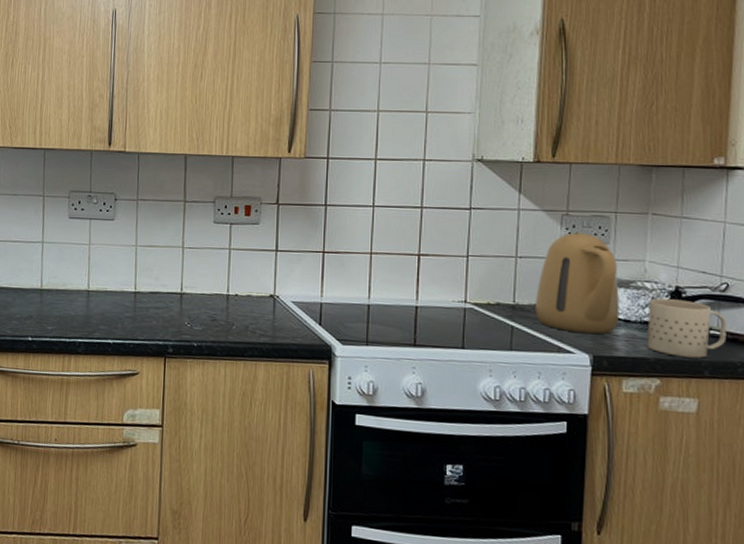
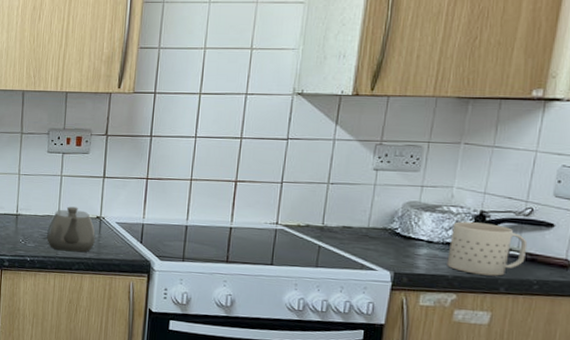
teapot: none [215,283,269,336] -> present [47,206,95,252]
kettle: present [535,233,620,335] -> none [342,161,425,254]

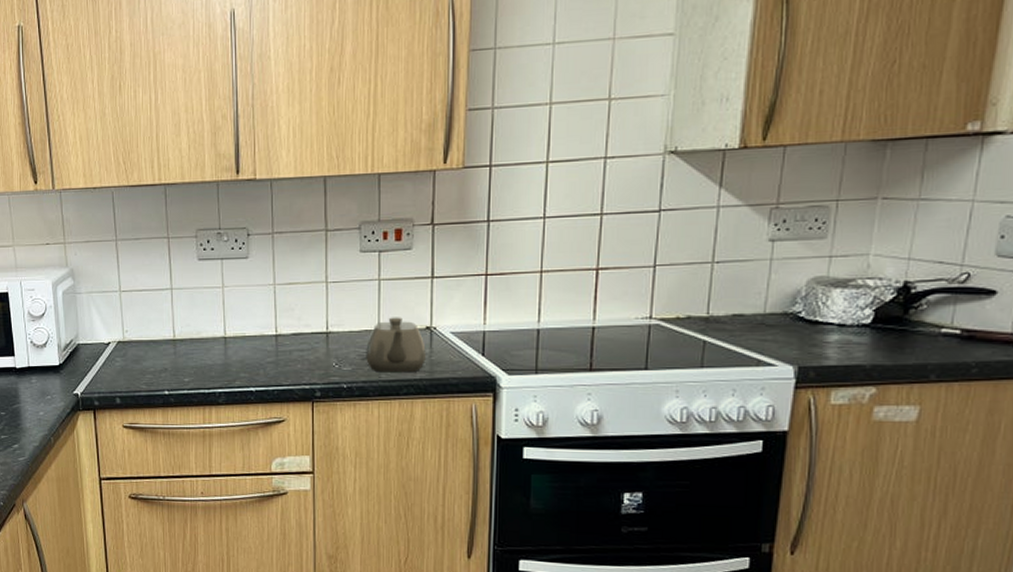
mug: present [447,221,528,276] -> none [863,296,964,361]

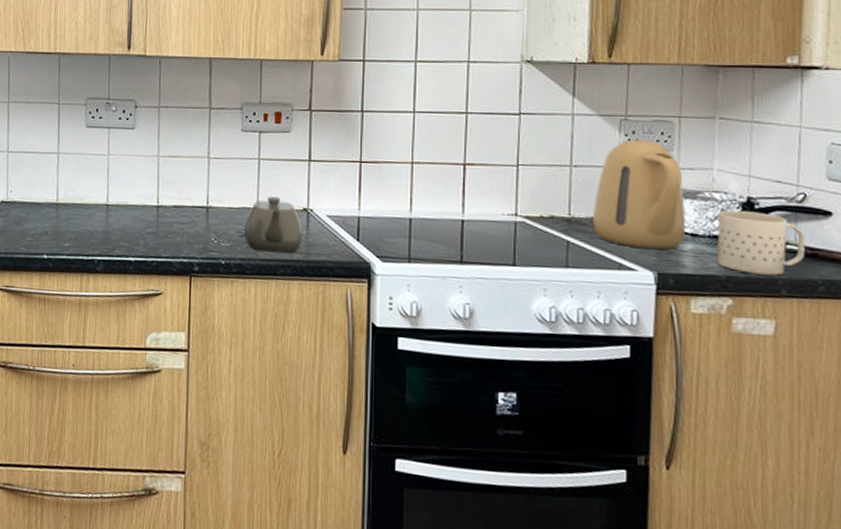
kettle: none [732,228,835,343] -> present [592,139,686,250]
mug: none [863,296,964,361] -> present [716,210,806,276]

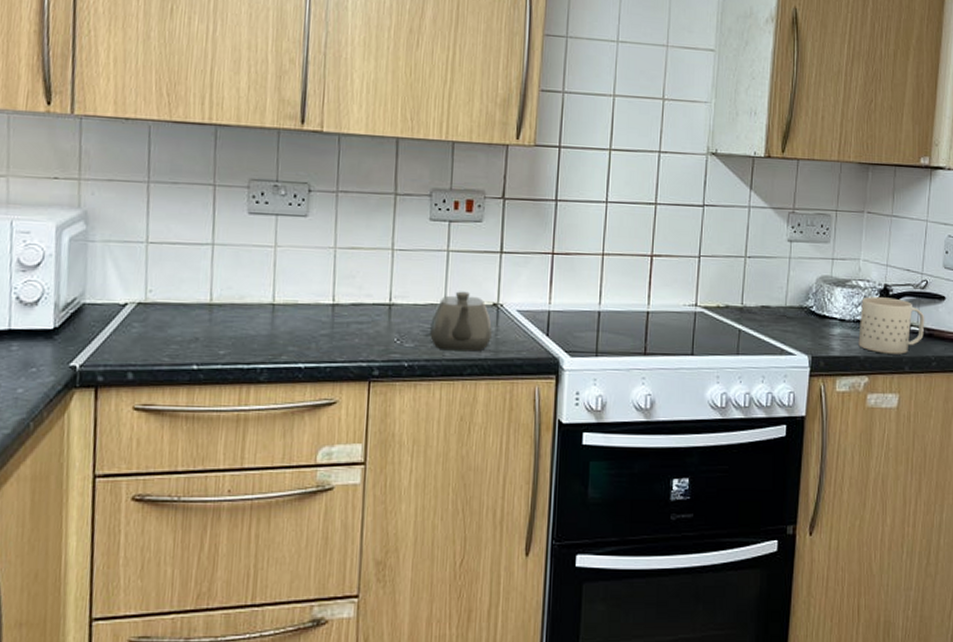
kettle: present [592,139,686,250] -> none [761,231,836,335]

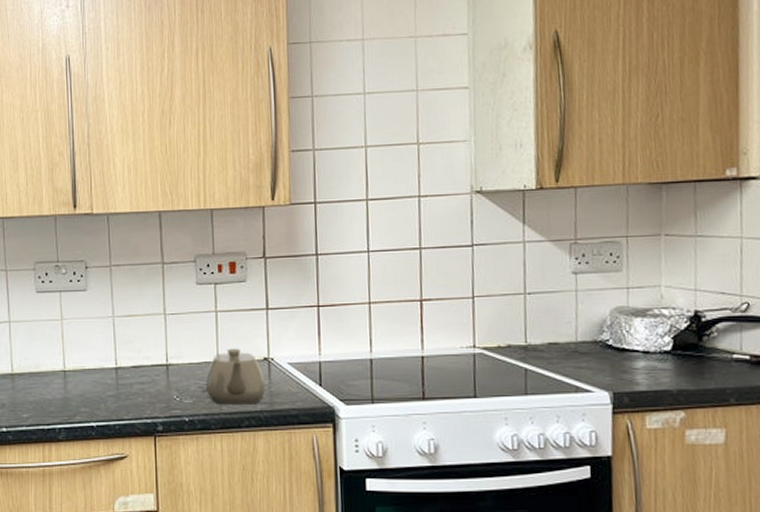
mug: present [858,296,925,354] -> none [667,324,751,386]

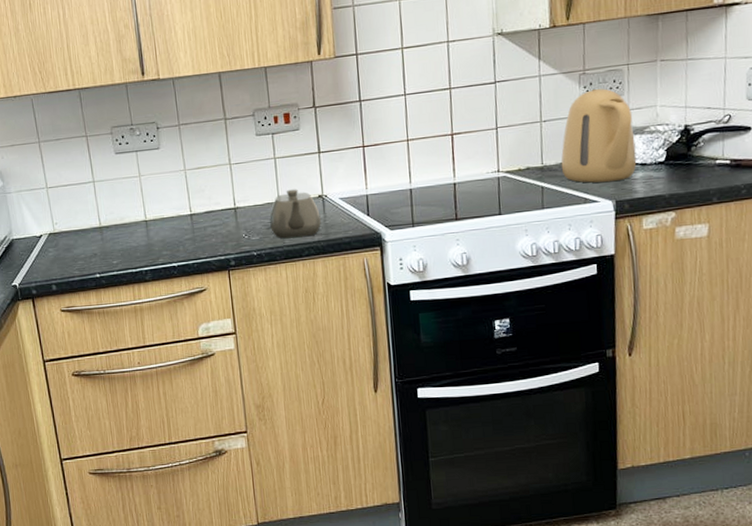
kettle: none [548,262,638,370] -> present [561,88,637,183]

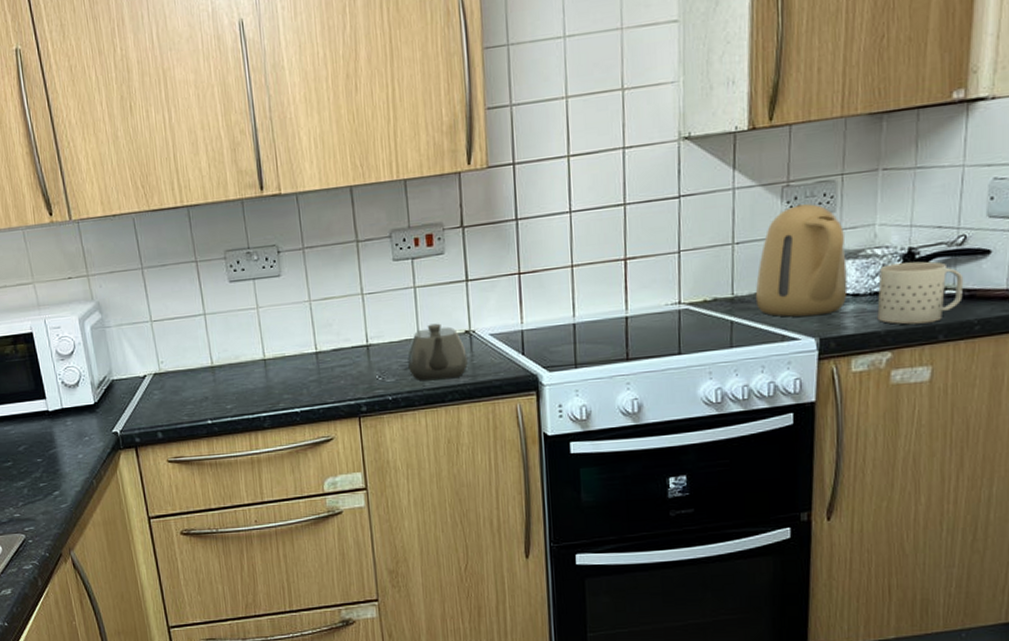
mug: none [661,136,731,189] -> present [877,261,964,325]

